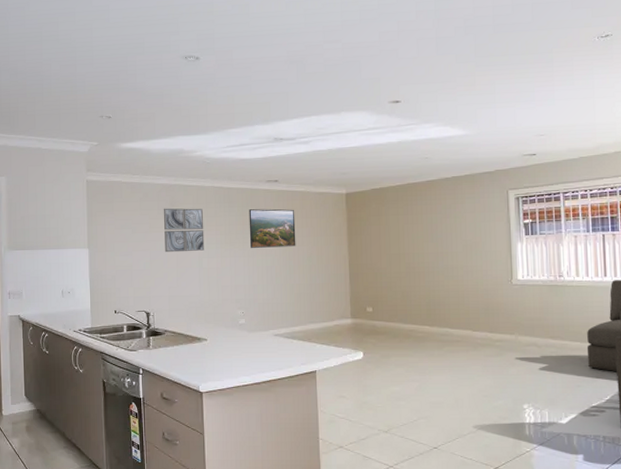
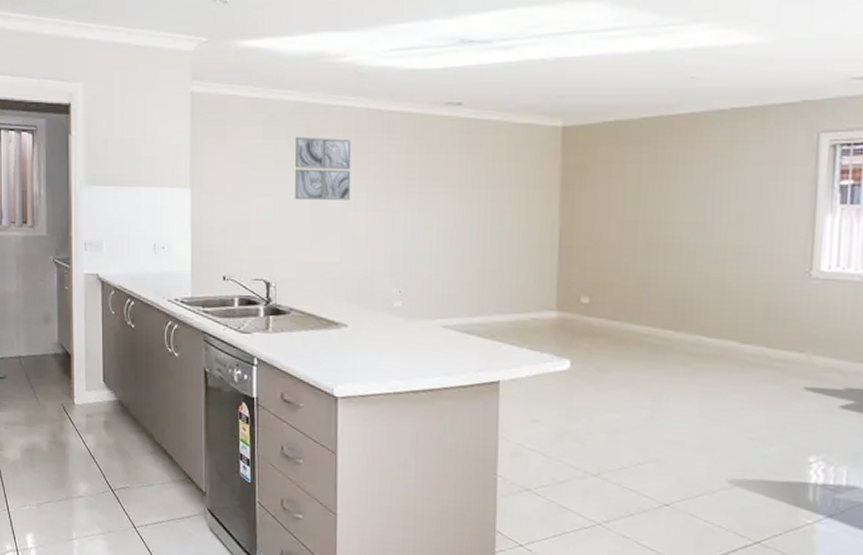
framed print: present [248,209,296,248] -> none [415,144,484,202]

